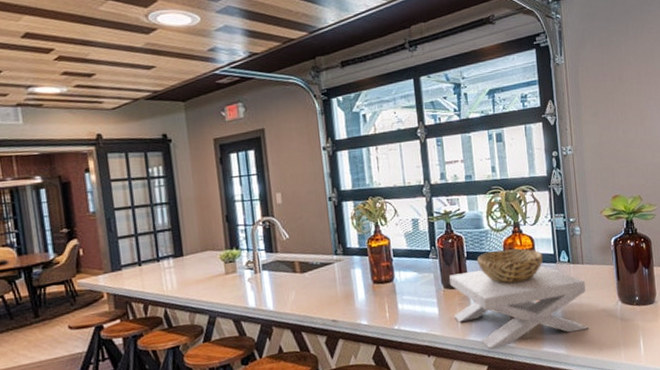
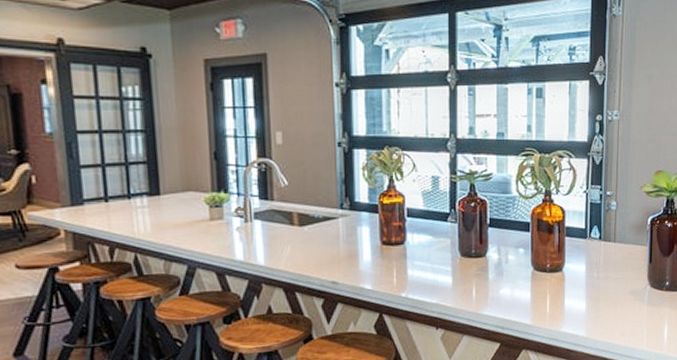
decorative bowl: present [448,248,589,349] -> none [467,219,615,325]

